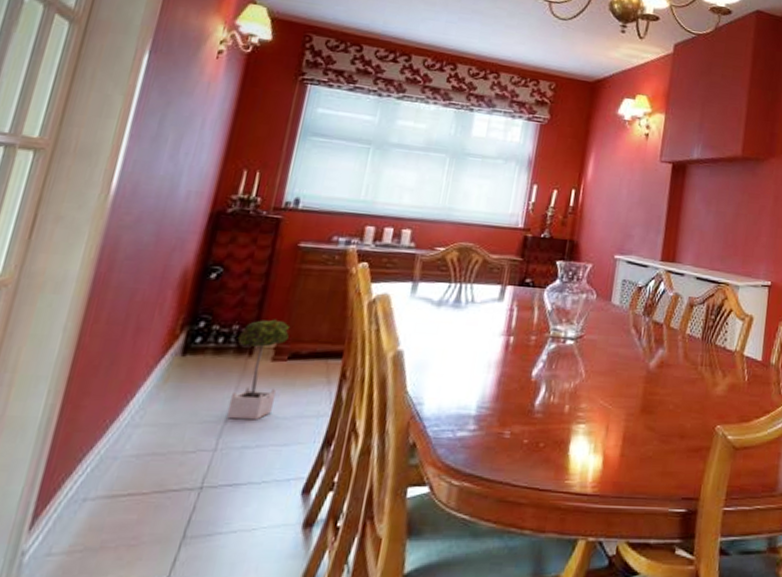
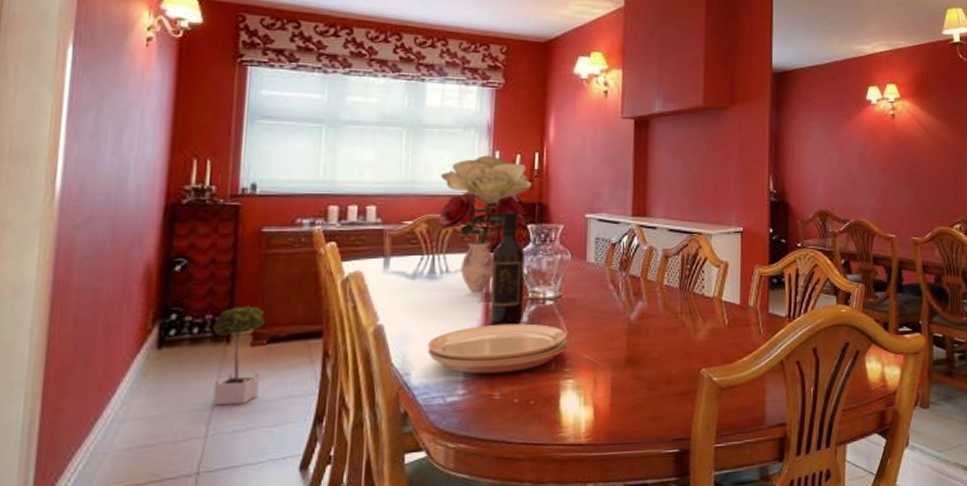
plate: none [444,360,585,412] -> present [427,323,569,374]
flower bouquet: none [469,188,565,327] -> present [437,155,531,293]
wine bottle: none [509,246,552,362] -> present [490,211,525,325]

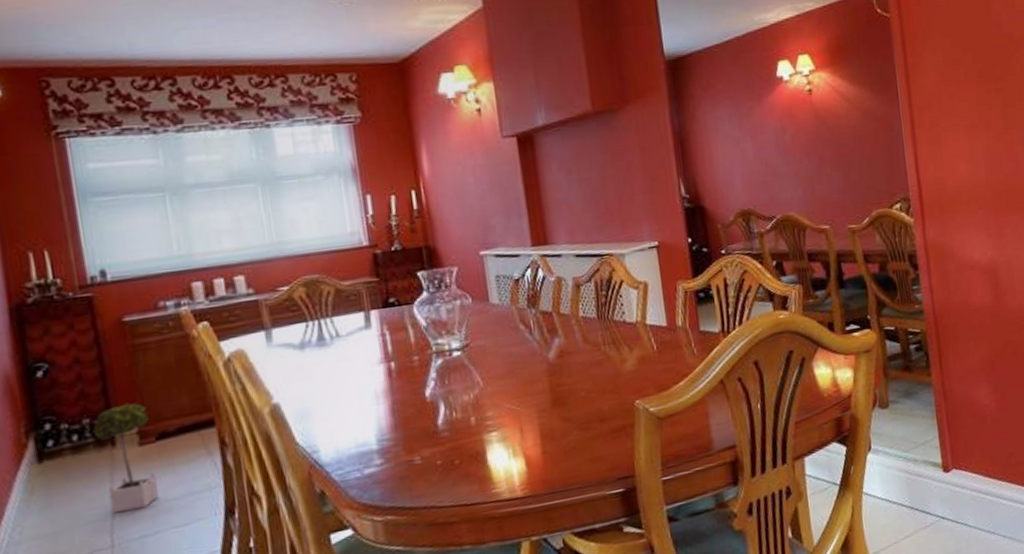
plate: present [427,323,569,374] -> none [331,378,486,442]
flower bouquet: present [437,155,531,293] -> none [308,200,415,356]
wine bottle: present [490,211,525,325] -> none [384,259,431,386]

